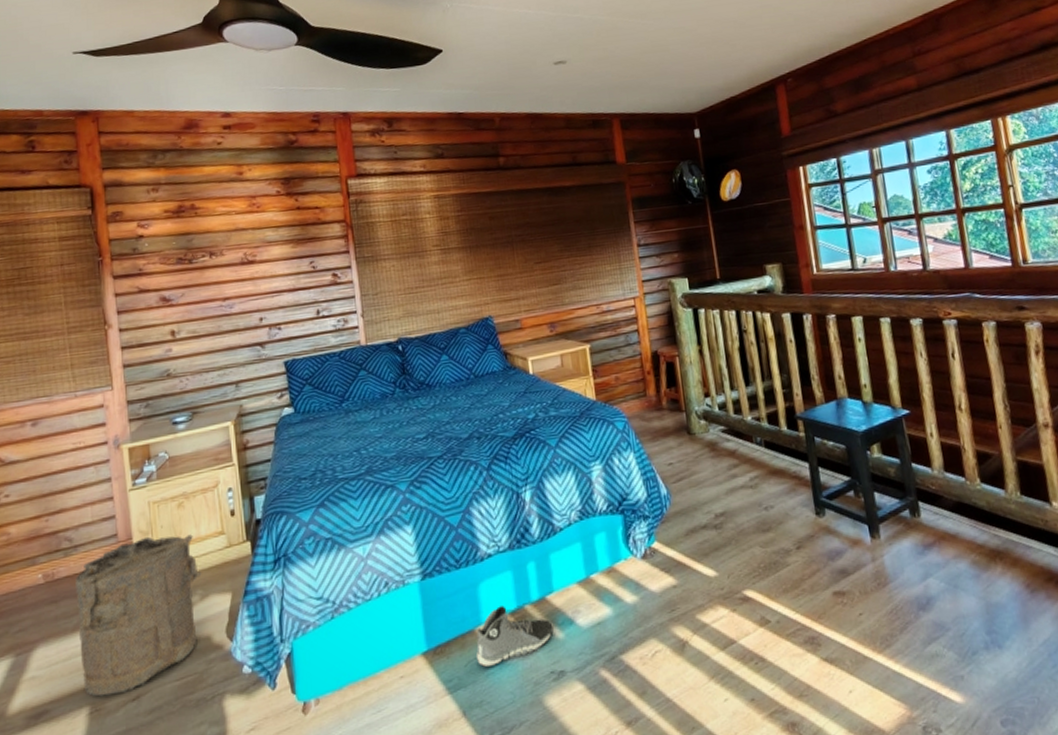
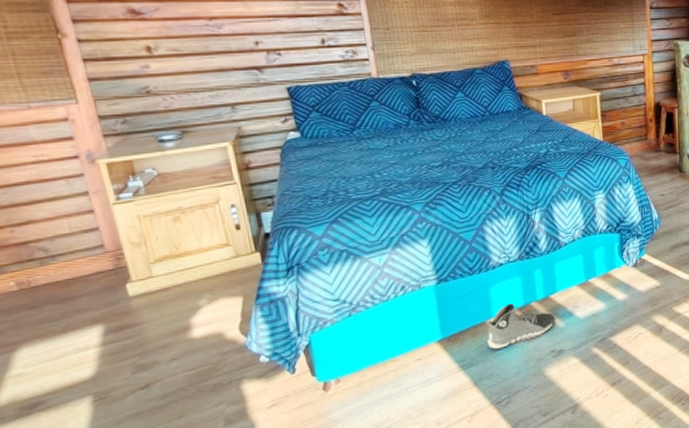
laundry hamper: present [75,534,202,697] -> none [57,246,209,387]

